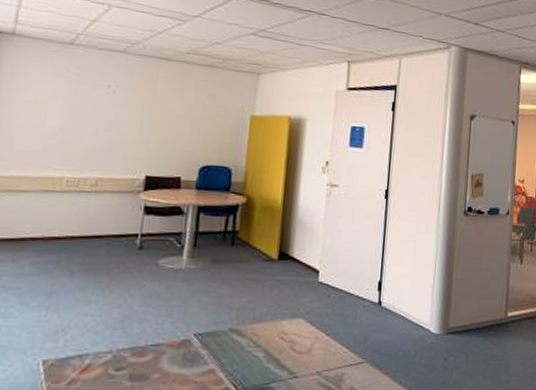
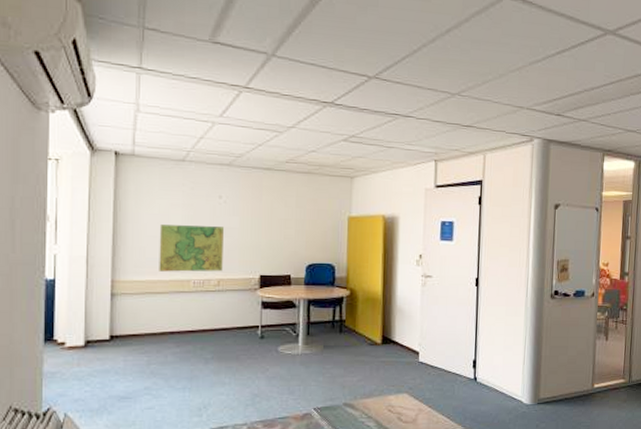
map: none [27,113,109,170] -> present [159,225,224,272]

